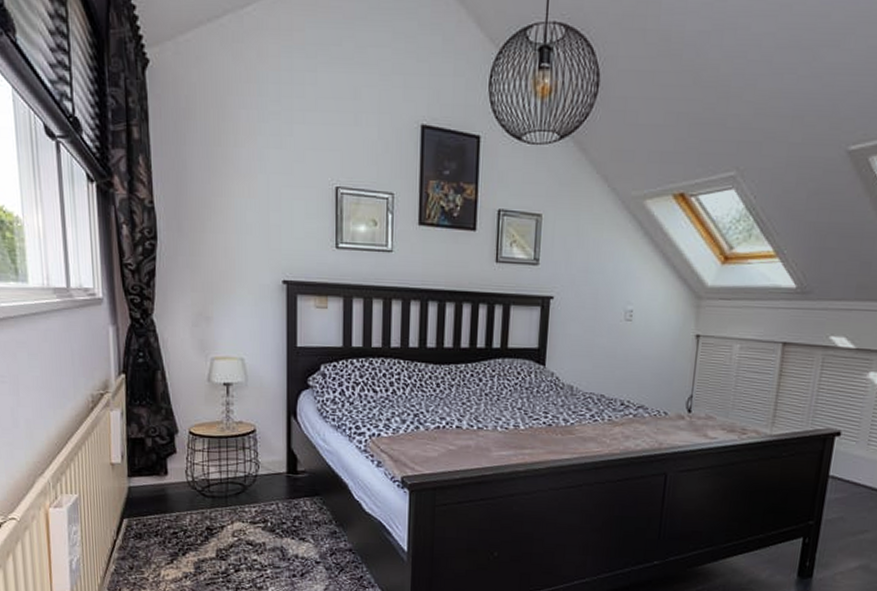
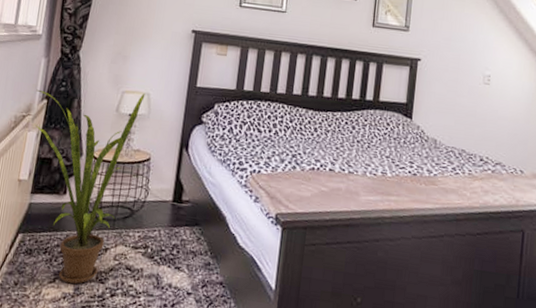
house plant: none [110,358,239,564] -> present [35,89,145,285]

